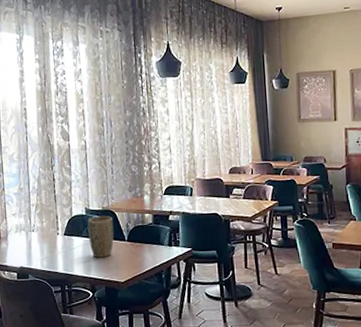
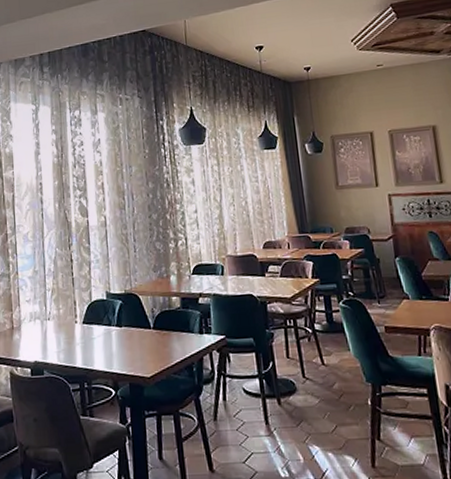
plant pot: present [88,216,114,258] -> none [109,300,138,350]

